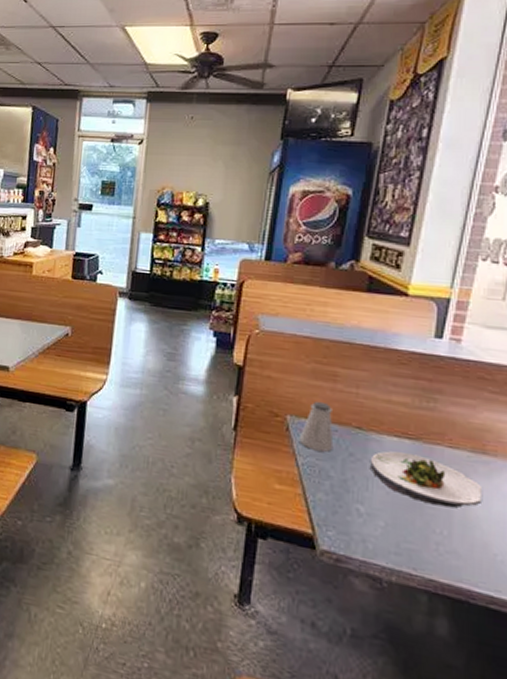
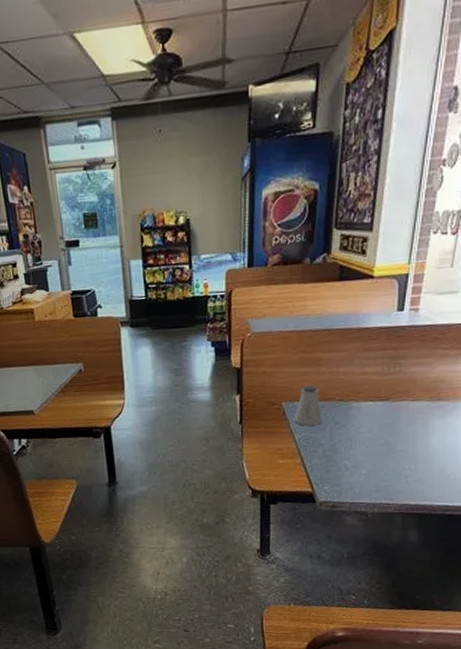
salad plate: present [369,451,481,508] -> none [352,412,438,449]

